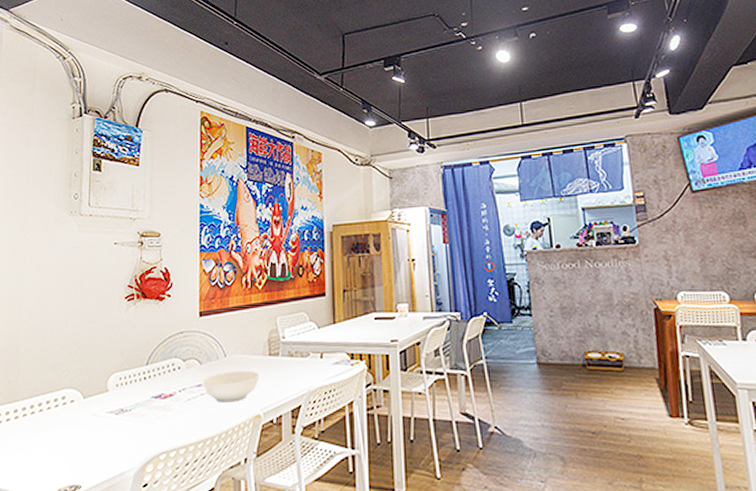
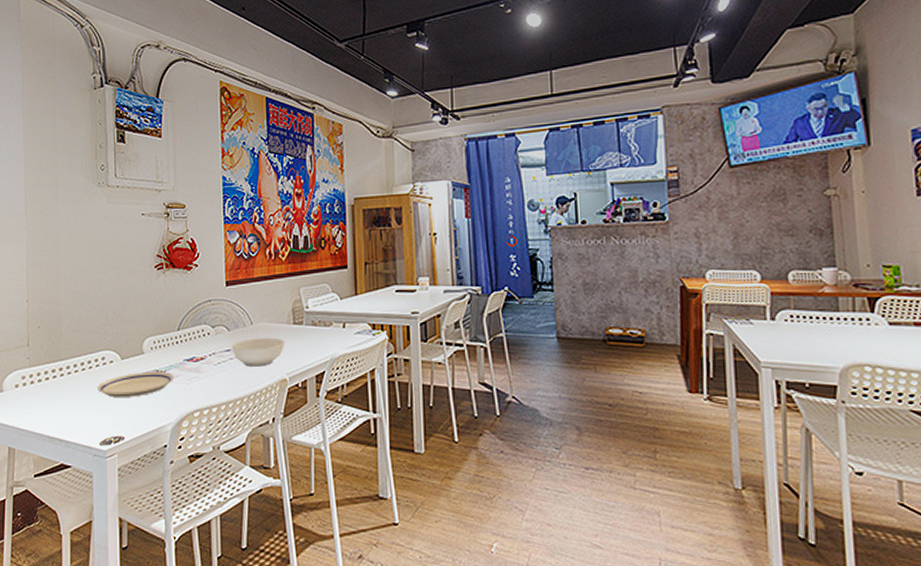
plate: none [54,411,140,441] -> present [97,372,174,397]

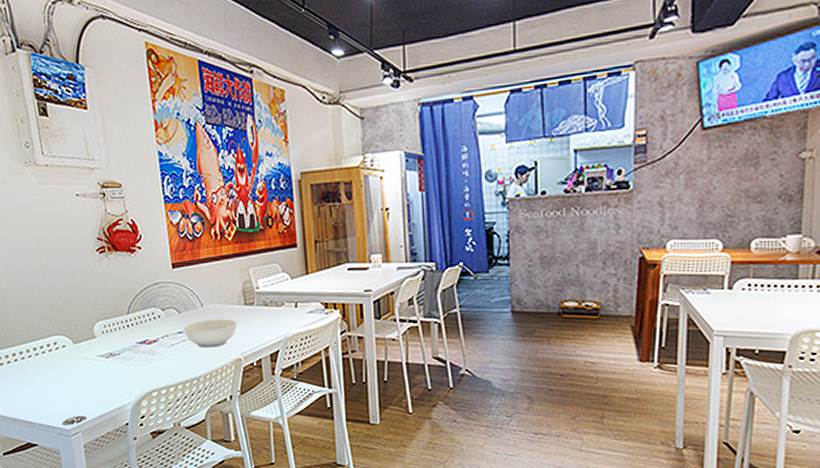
plate: present [97,372,174,397] -> none [52,355,129,380]

